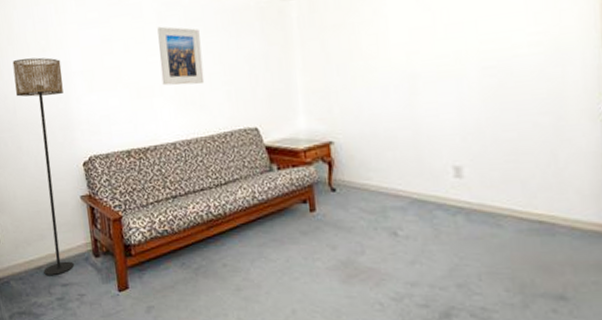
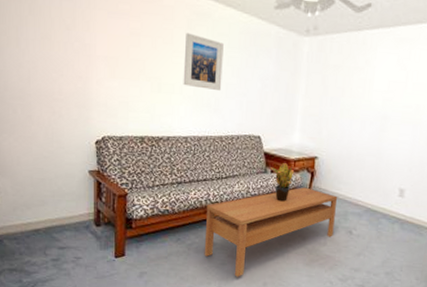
floor lamp: present [12,57,74,276] -> none [32,31,85,239]
coffee table: none [208,182,372,305] -> present [204,187,338,277]
potted plant: none [276,154,307,204] -> present [271,162,295,202]

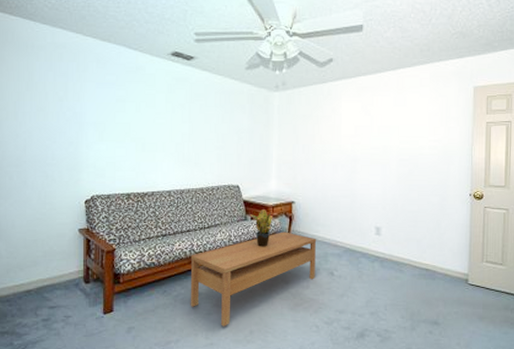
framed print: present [183,32,224,90] -> none [165,96,201,145]

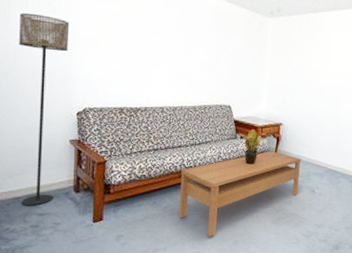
floor lamp: none [29,104,76,299] -> present [19,12,70,206]

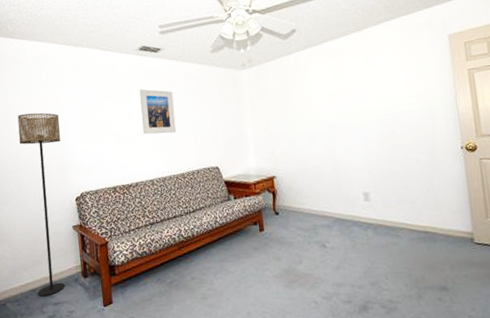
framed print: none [160,14,197,65] -> present [139,89,177,135]
coffee table: present [178,151,301,237] -> none [179,207,307,310]
potted plant: present [240,128,262,165] -> none [233,186,257,226]

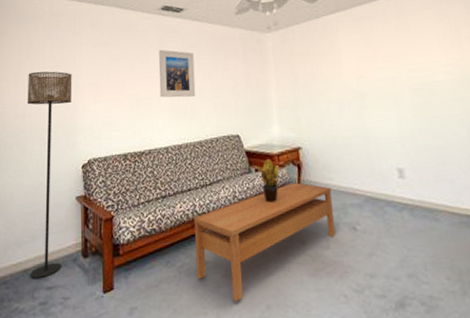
coffee table: none [179,207,307,310] -> present [193,182,336,302]
potted plant: none [233,186,257,226] -> present [254,158,280,203]

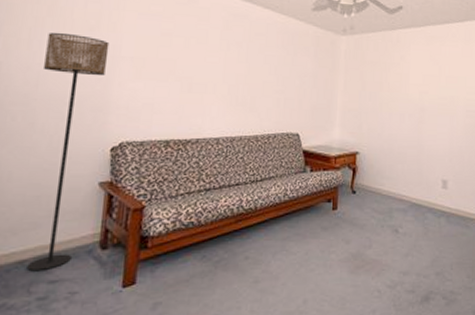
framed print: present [159,49,196,98] -> none [216,32,261,88]
coffee table: present [193,182,336,302] -> none [234,185,382,296]
potted plant: present [254,158,280,203] -> none [310,159,336,202]

